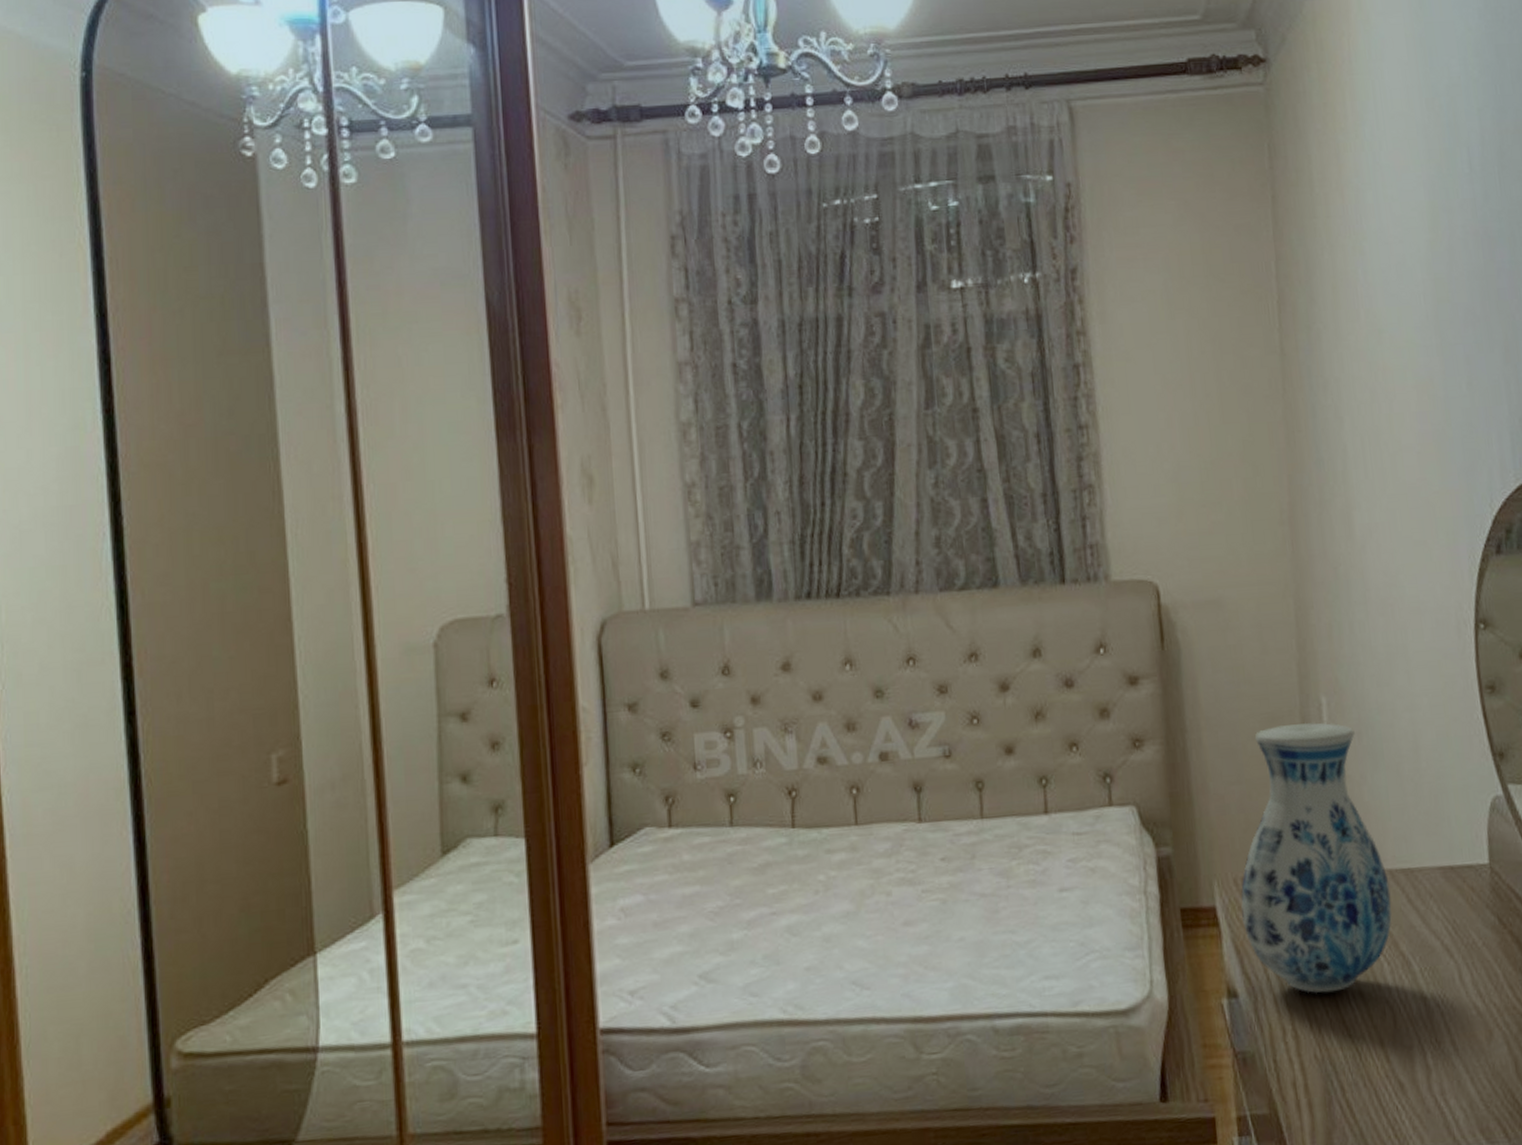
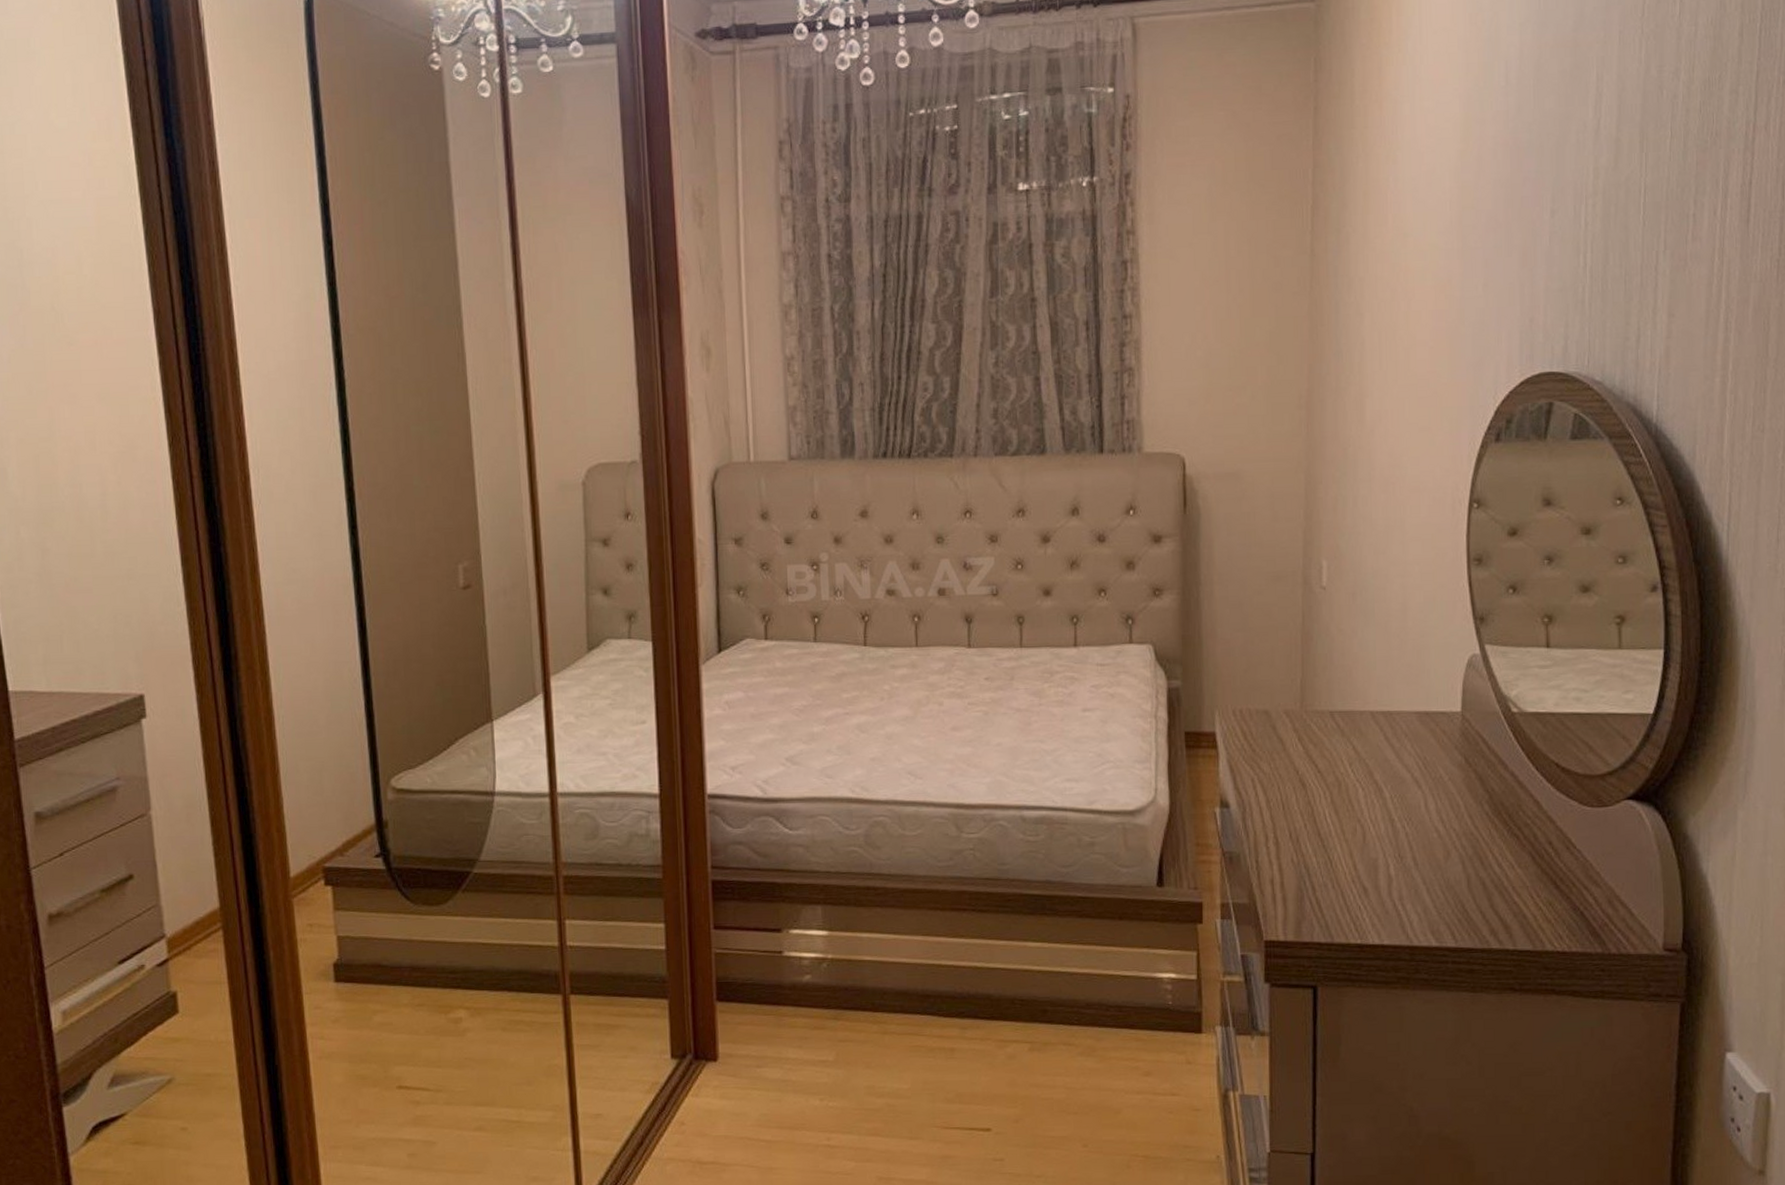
vase: present [1241,722,1393,994] -> none [1238,582,1370,810]

